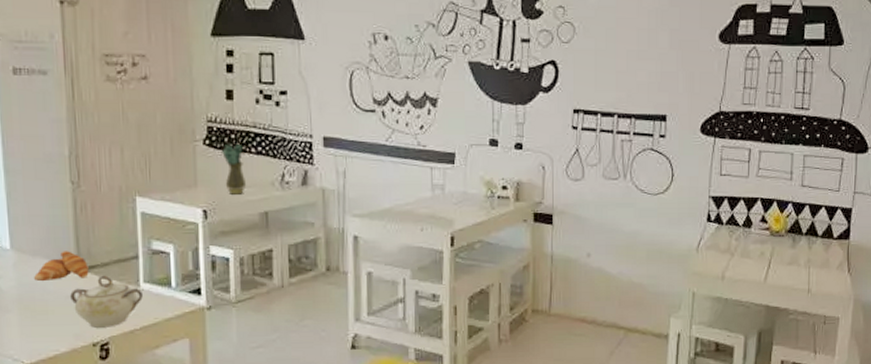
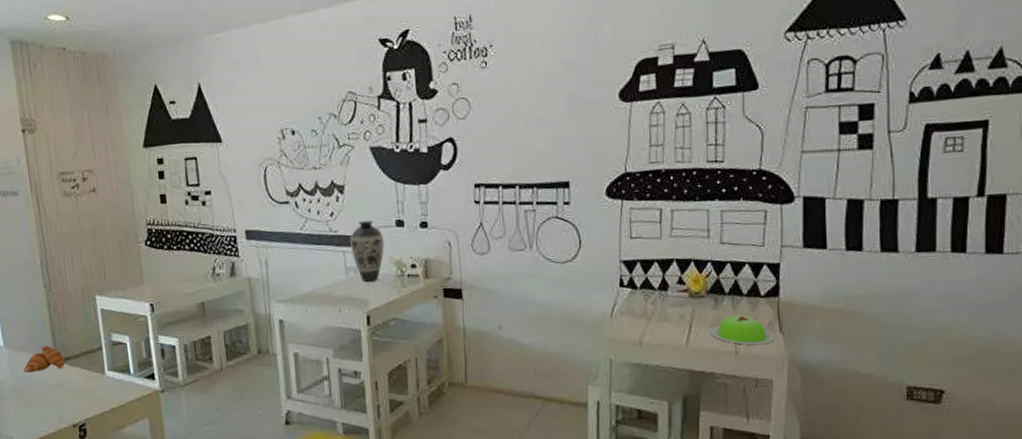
sugar bowl: present [70,275,143,328] -> none [52,365,109,411]
vase: present [221,142,247,194] -> none [160,241,184,289]
decorative vase: none [439,137,476,201] -> present [350,220,385,282]
dessert: none [786,255,845,284] -> present [709,315,776,346]

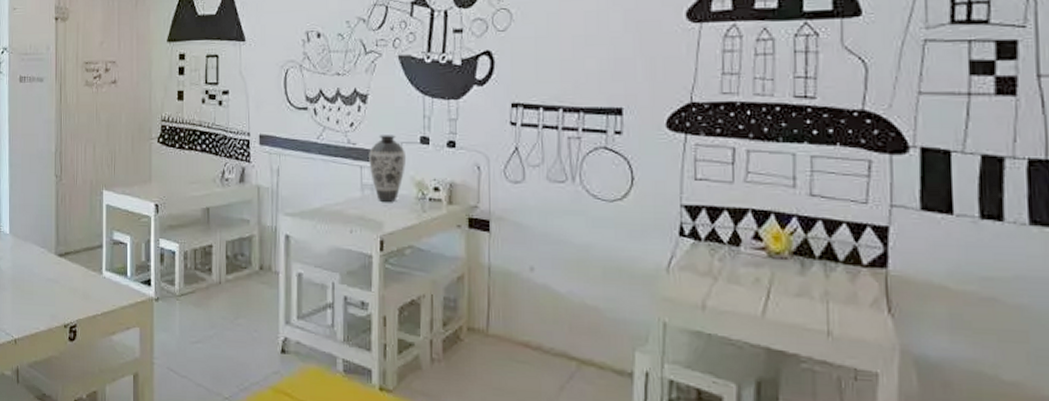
croissant: present [23,346,65,373] -> none [25,237,64,265]
dessert: present [709,315,776,346] -> none [793,285,883,327]

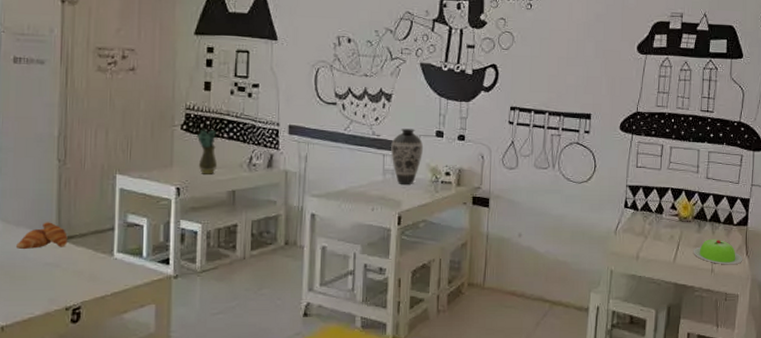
croissant: none [25,237,64,265] -> present [16,222,68,250]
vase: none [172,140,192,190] -> present [196,127,218,174]
dessert: none [793,285,883,327] -> present [693,239,743,265]

